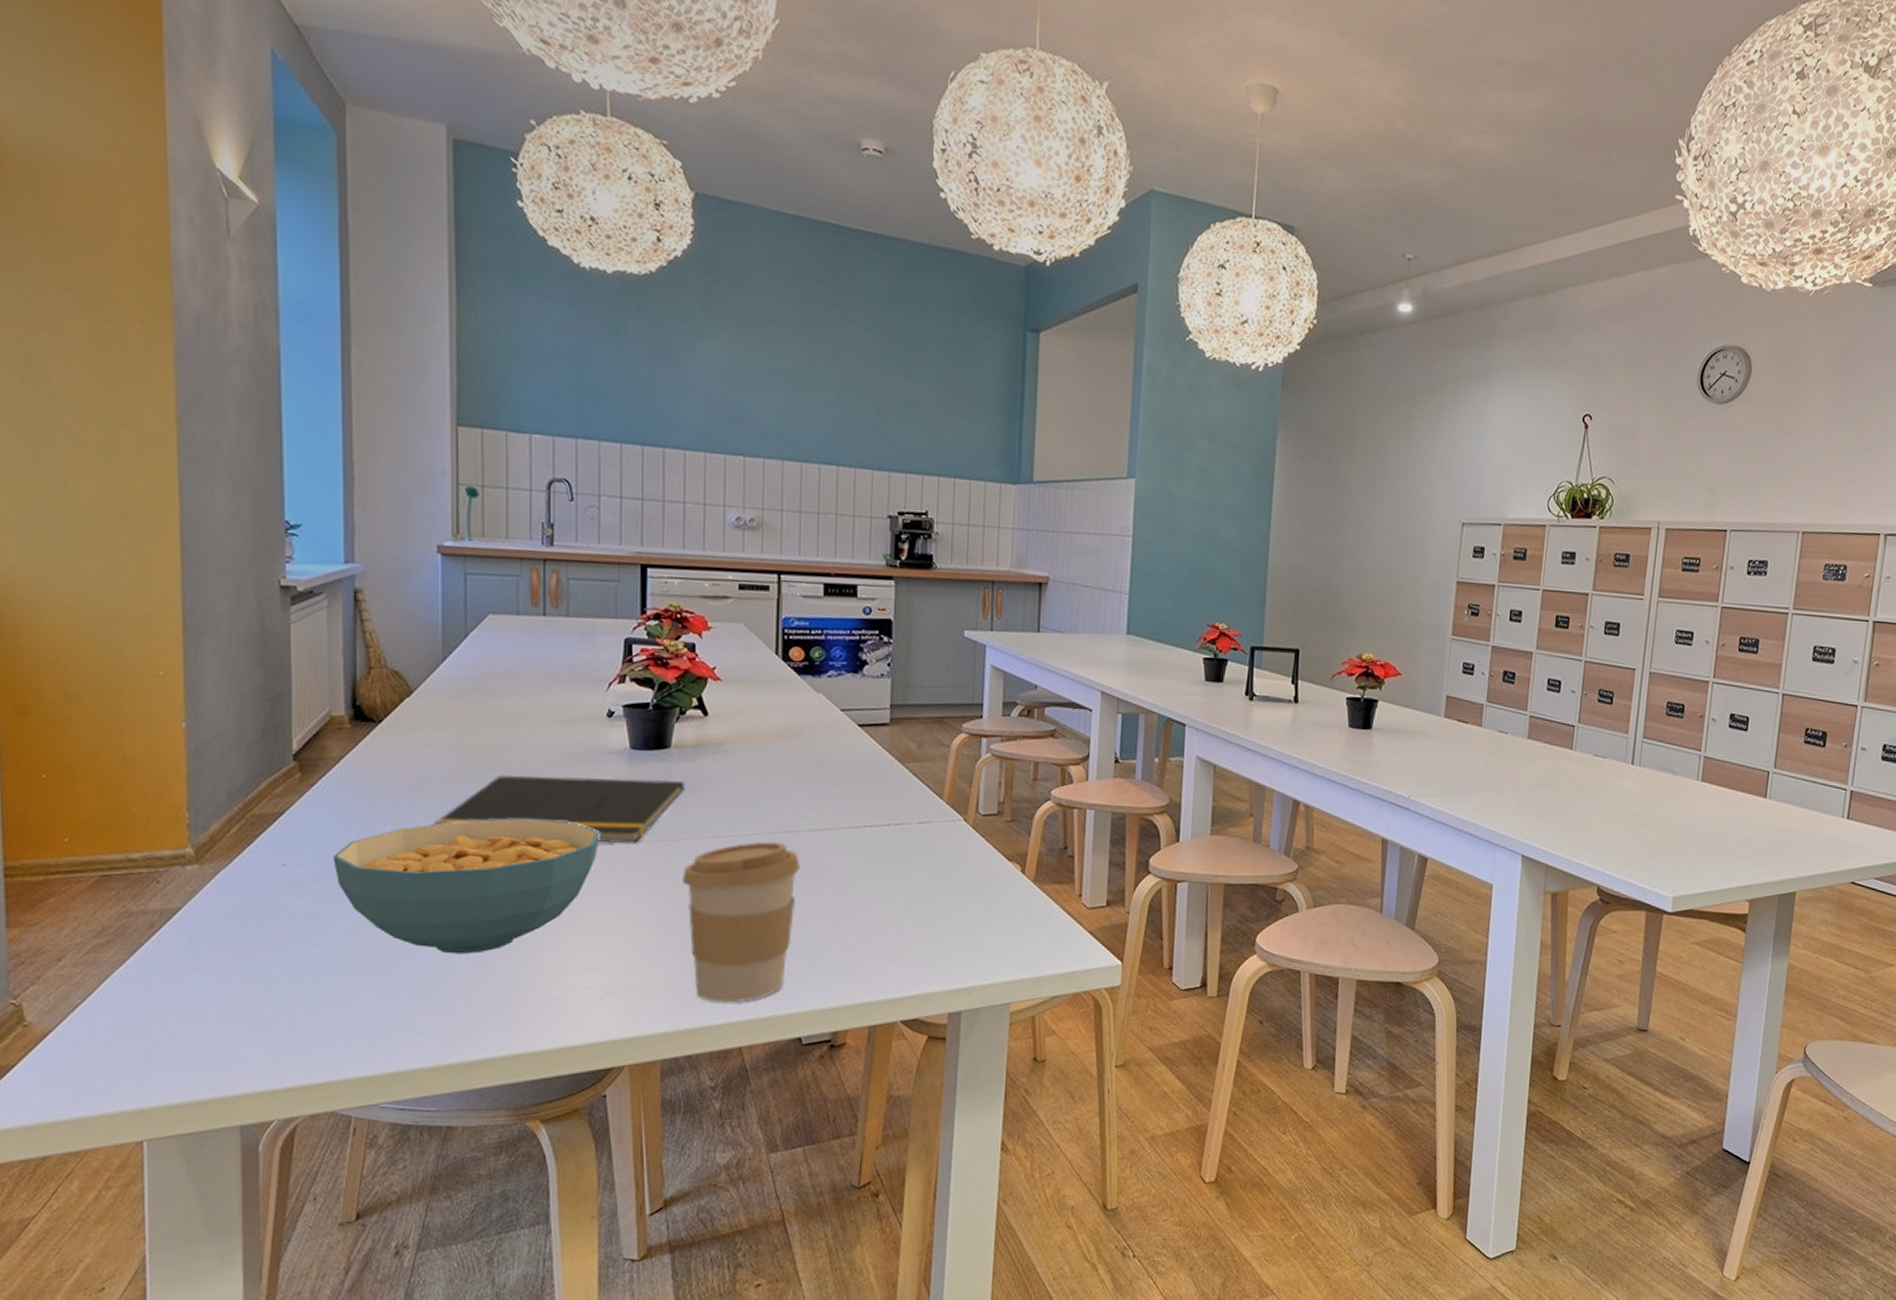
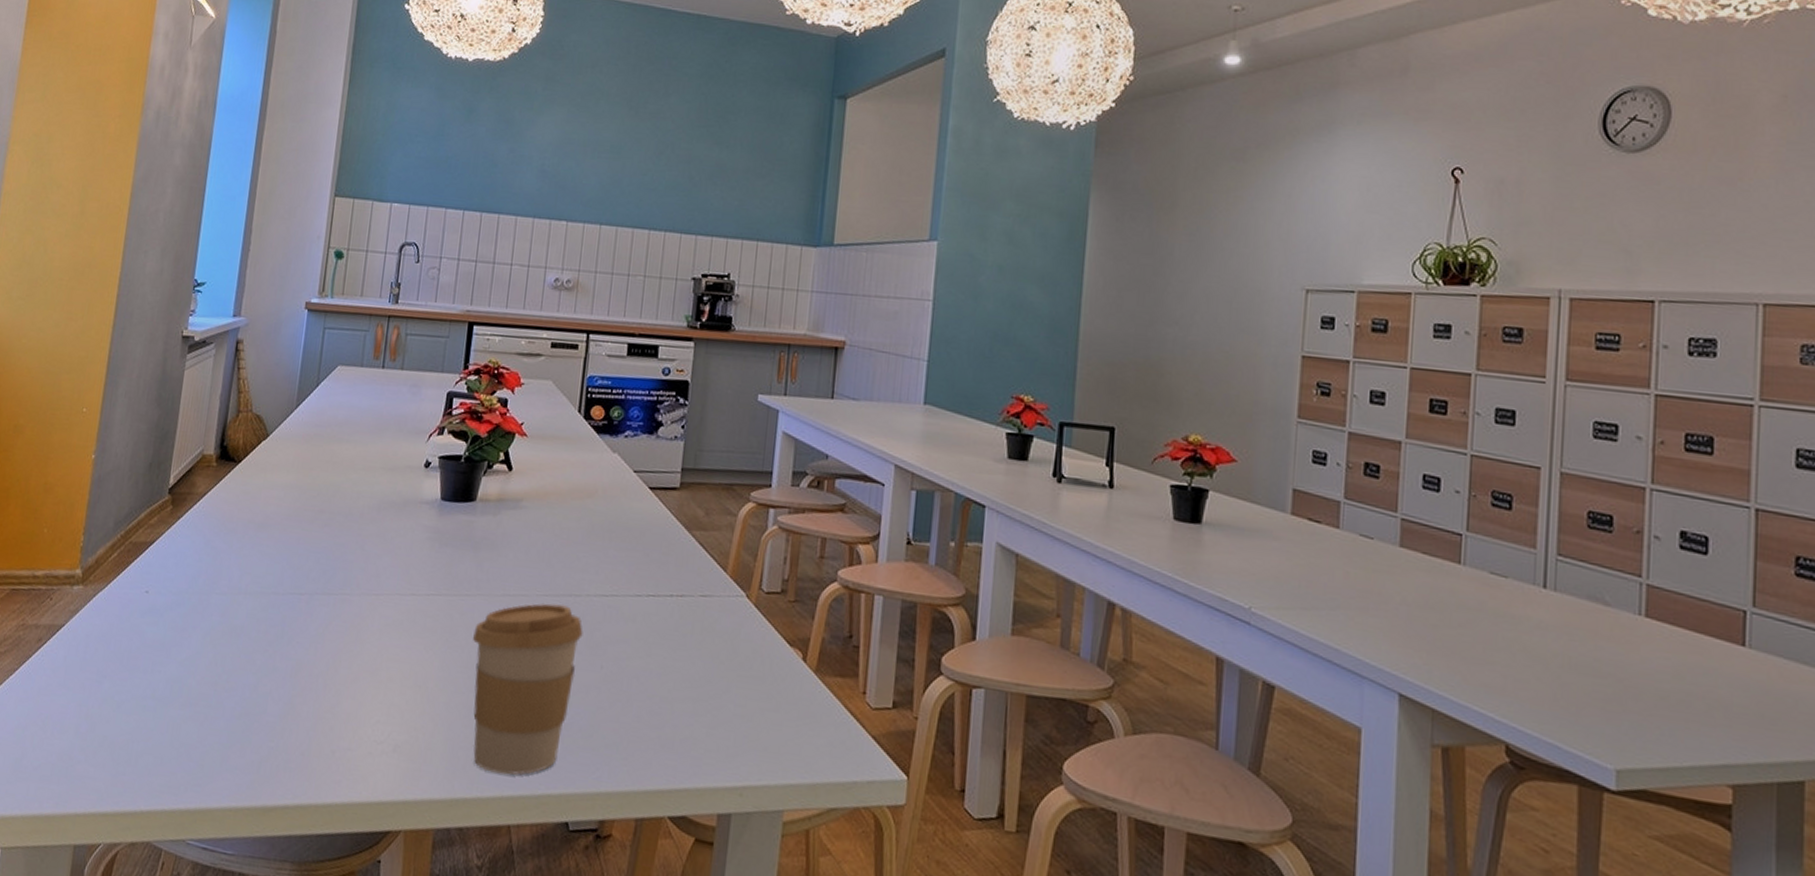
cereal bowl: present [333,818,600,955] -> none [184,560,406,695]
notepad: present [431,774,686,844] -> none [266,518,486,596]

